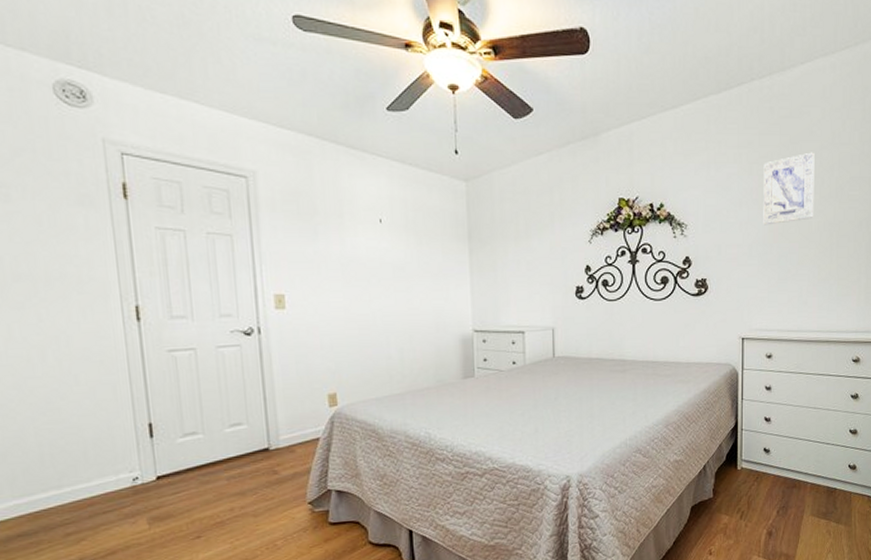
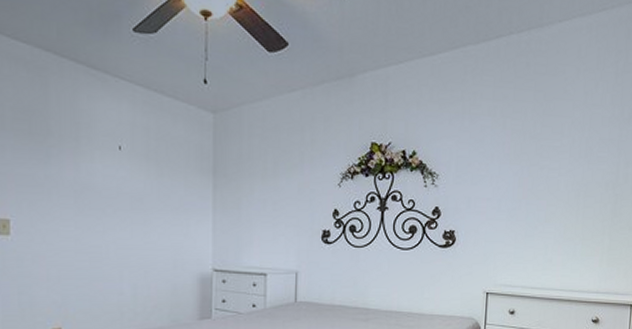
wall art: present [763,152,815,225] -> none [513,110,567,181]

